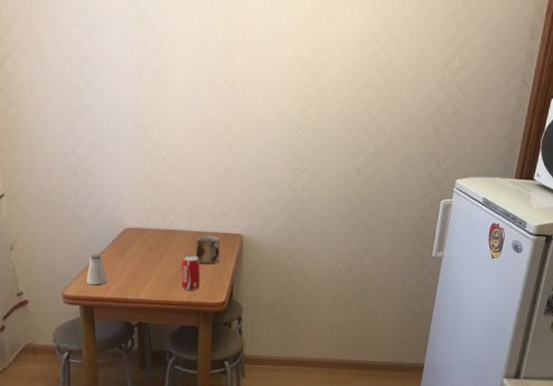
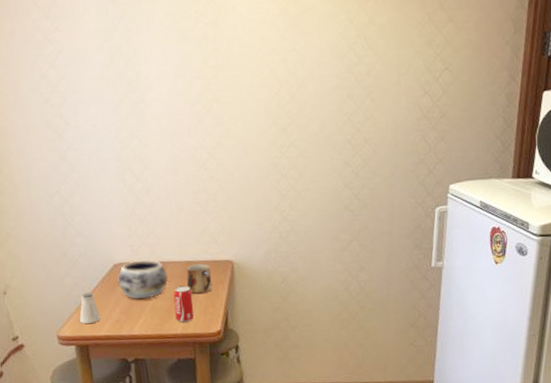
decorative bowl: none [126,226,177,265] -> present [117,259,168,300]

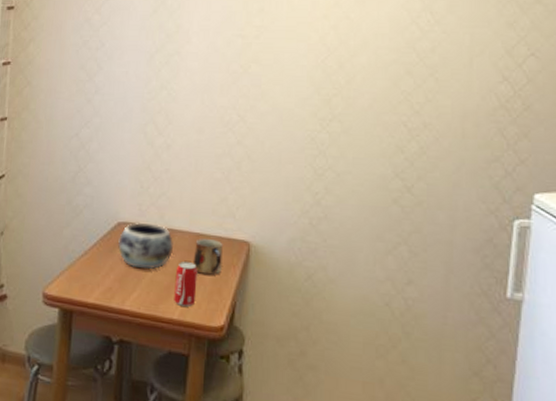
saltshaker: present [79,292,101,324] -> none [70,249,93,286]

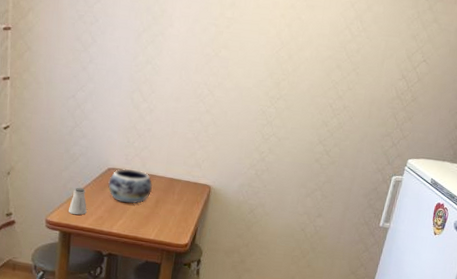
saltshaker: none [70,249,93,286] -> present [69,187,87,215]
beverage can: present [174,262,198,308] -> none [151,198,170,231]
mug: present [193,238,223,276] -> none [167,182,190,209]

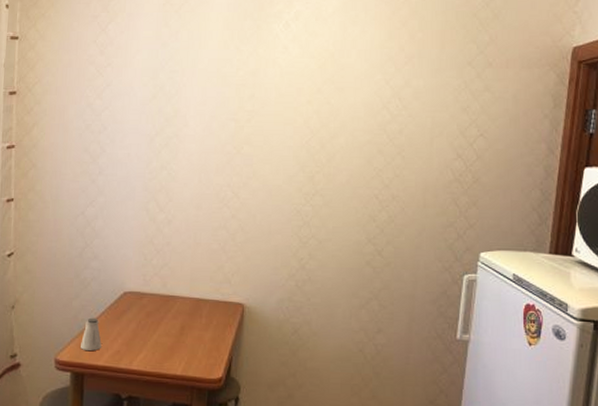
decorative bowl: present [107,168,152,204] -> none [124,291,175,333]

